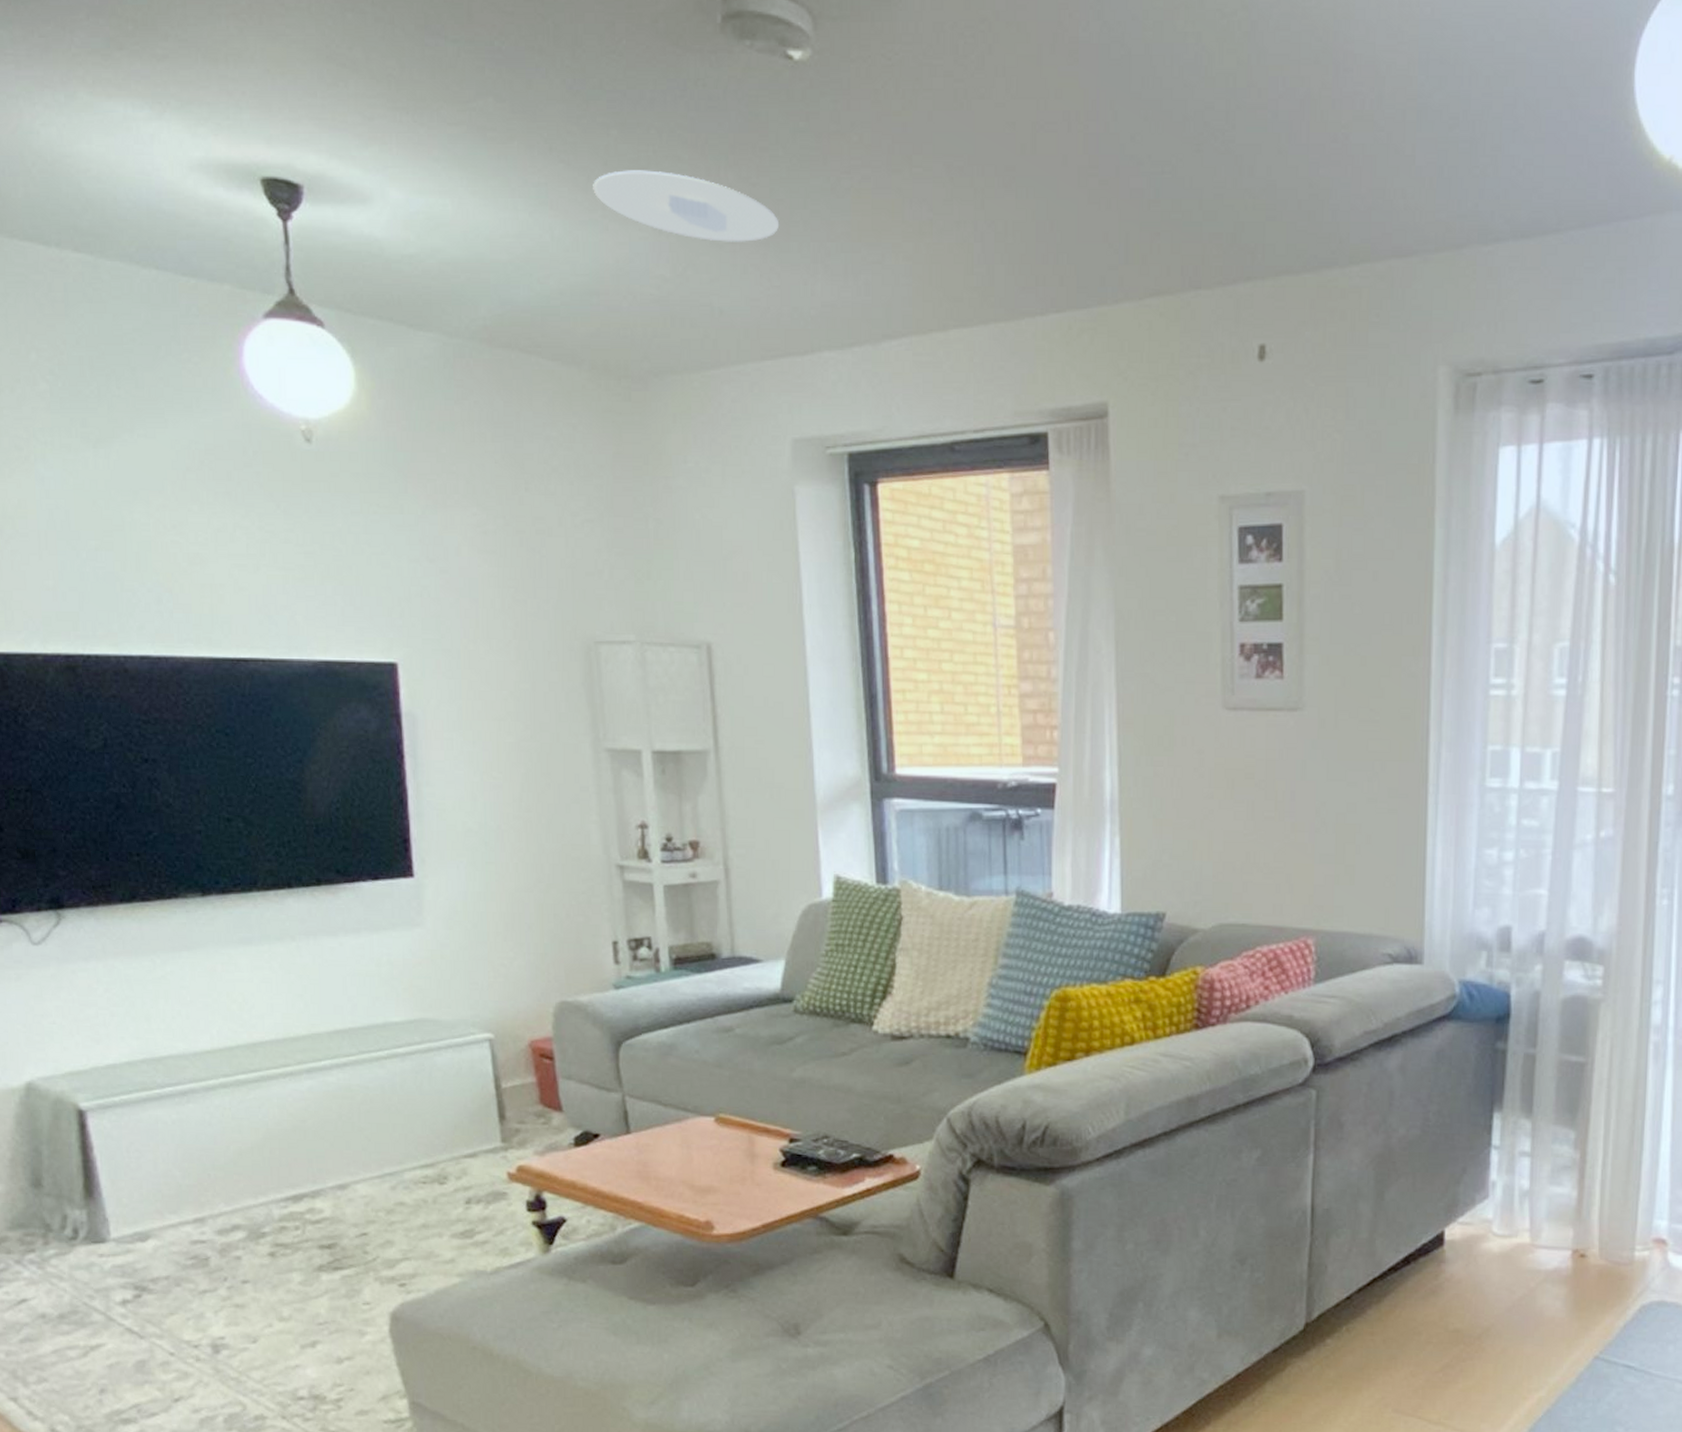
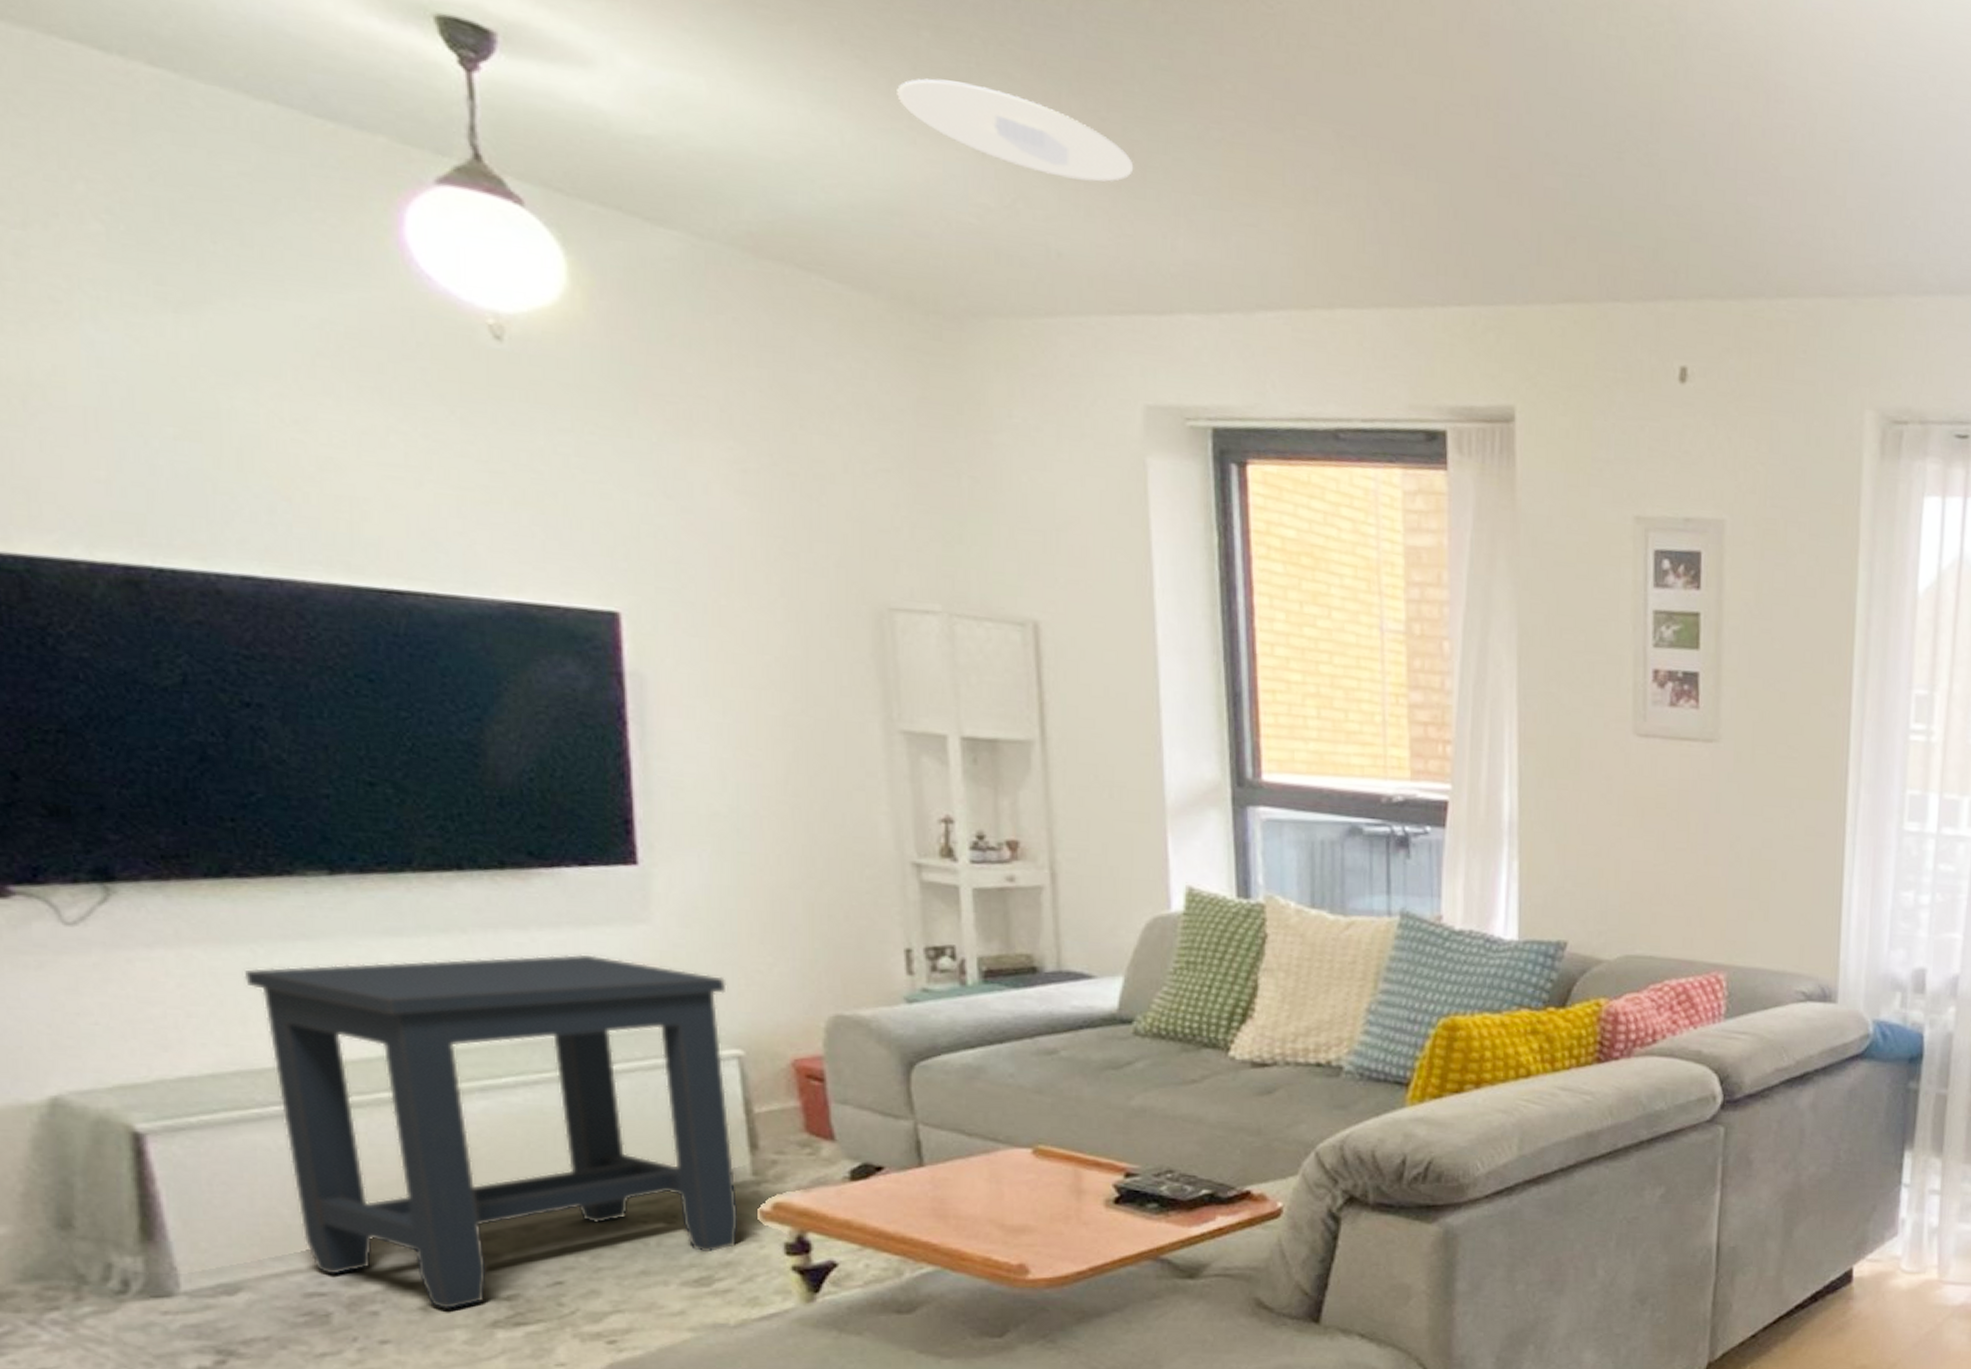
side table: none [147,955,492,1256] -> present [244,954,739,1310]

